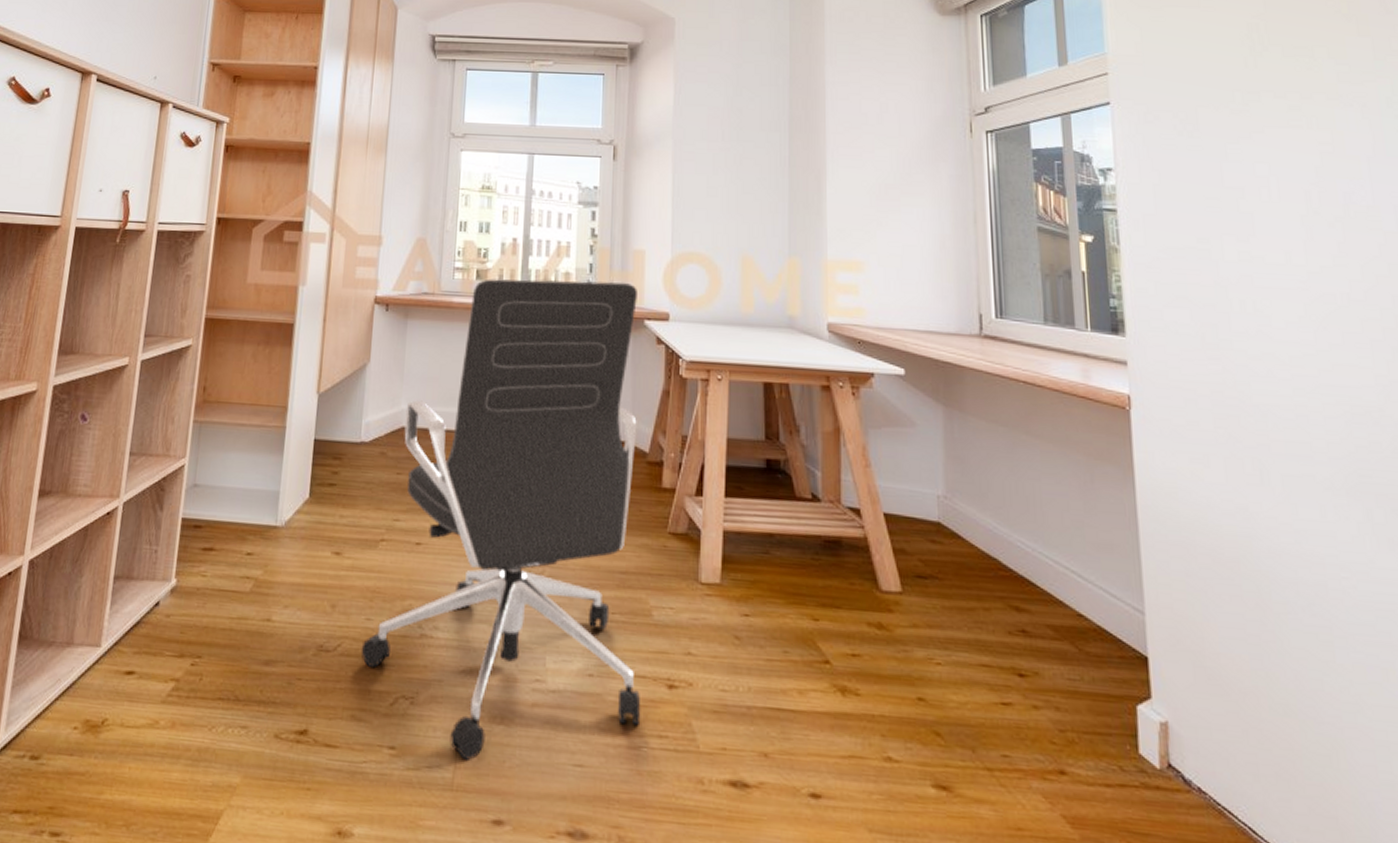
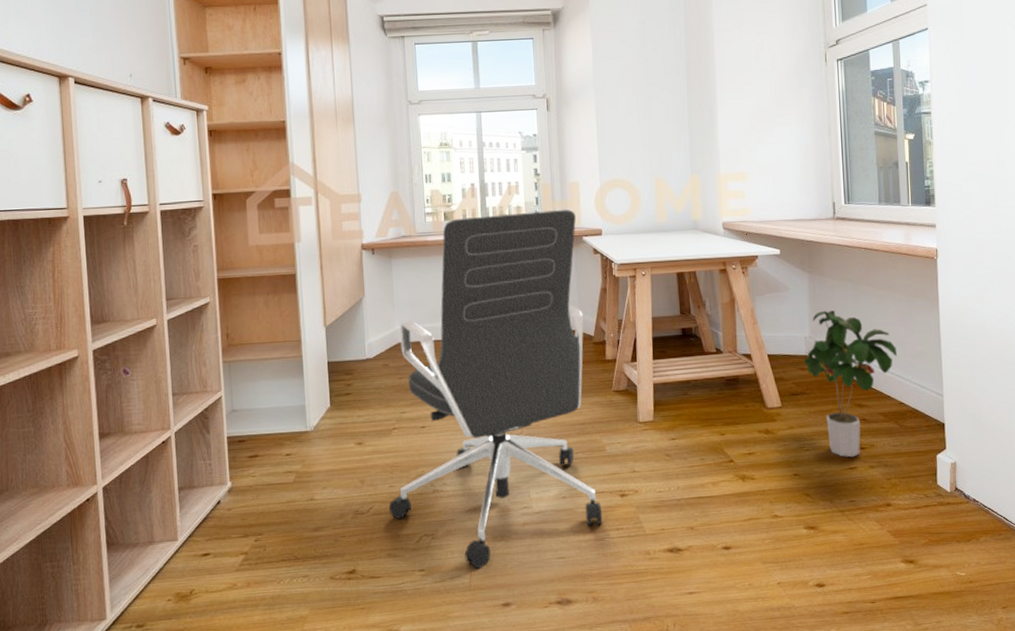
potted plant: none [935,461,1074,687] -> present [803,310,898,458]

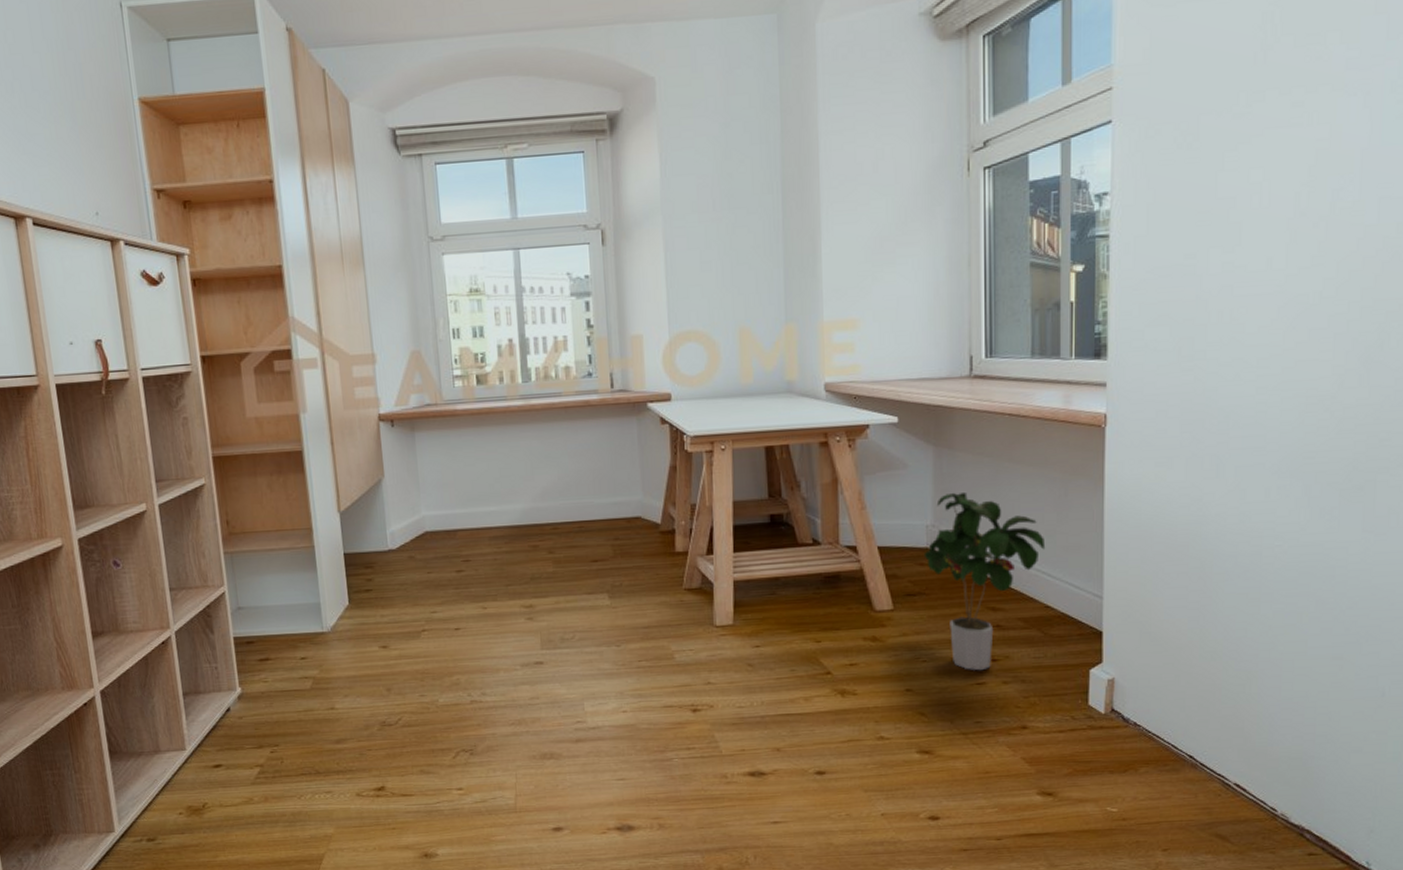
office chair: present [388,209,603,569] -> none [419,369,671,789]

